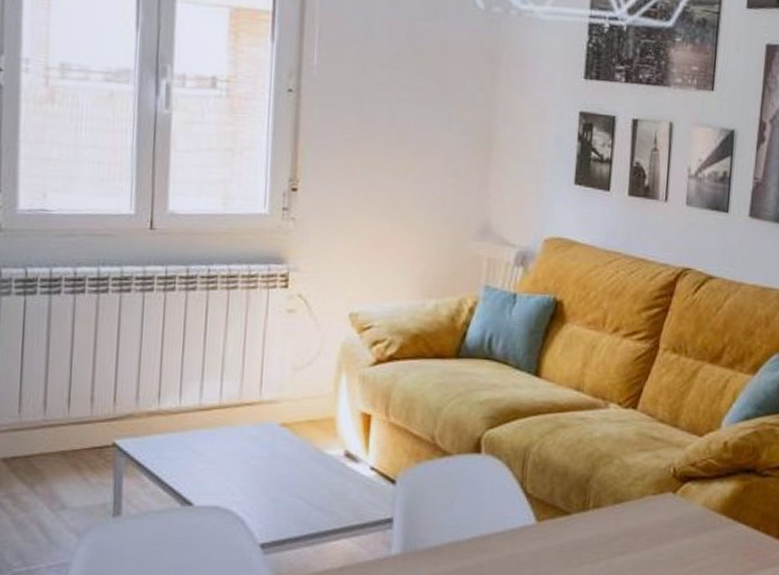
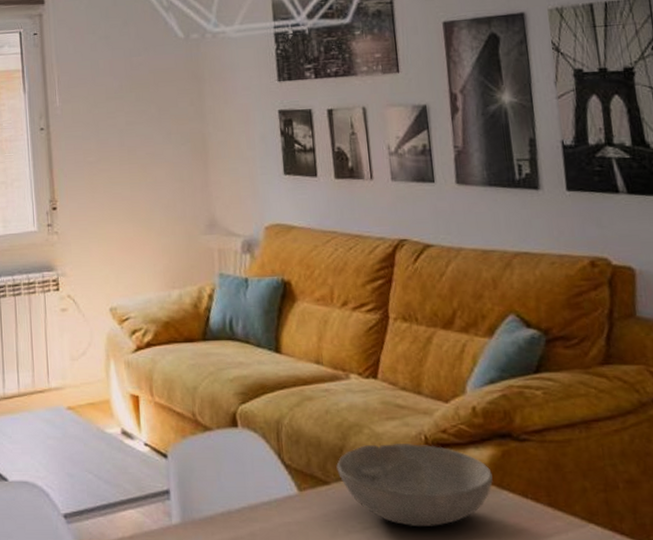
bowl: none [580,475,731,557] -> present [336,444,493,526]

